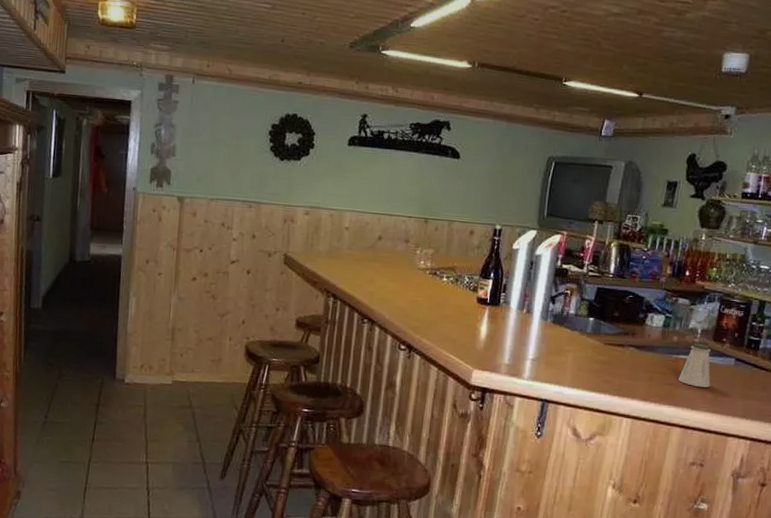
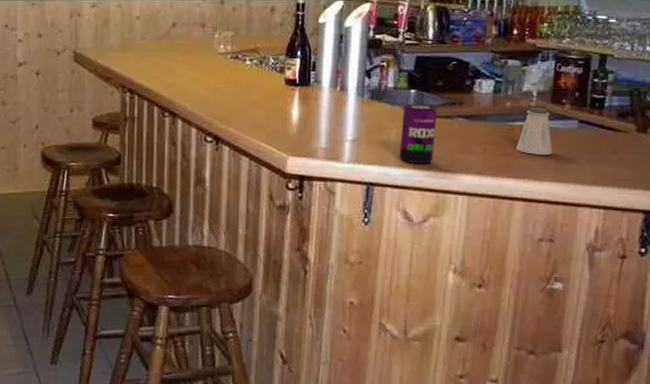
beverage can: none [574,330,612,387] -> present [400,103,437,164]

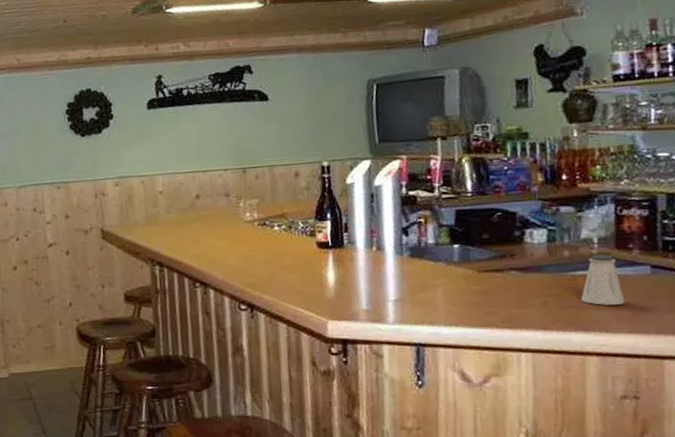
beverage can: present [400,103,437,164] -> none [447,258,488,322]

